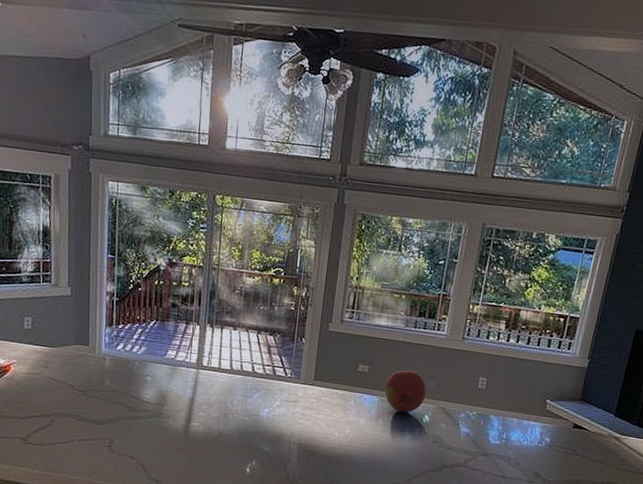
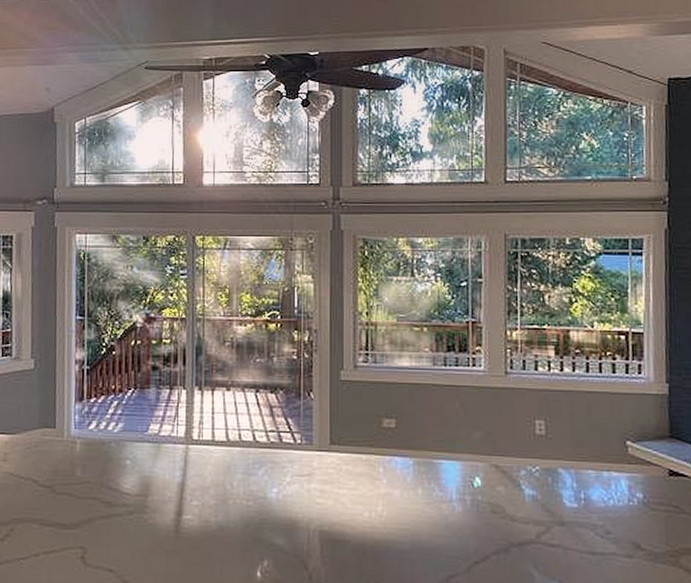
fruit: present [384,370,427,413] -> none [419,419,473,476]

